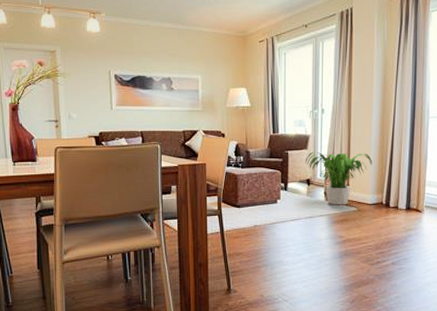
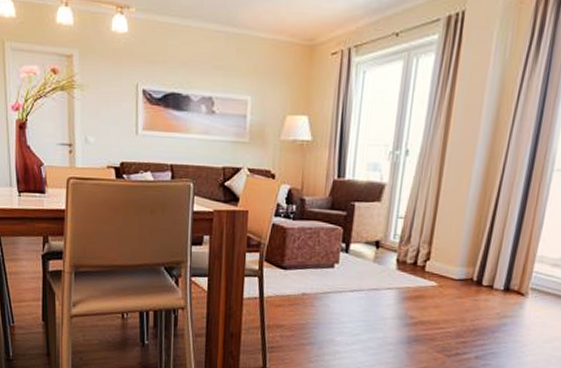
potted plant: present [305,151,373,205] -> none [375,205,467,278]

